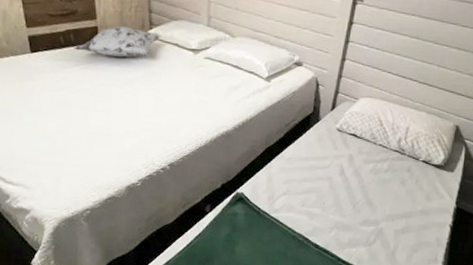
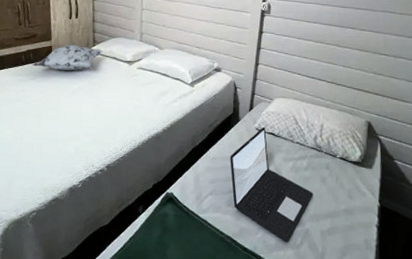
laptop: none [306,128,391,241] -> present [230,127,313,243]

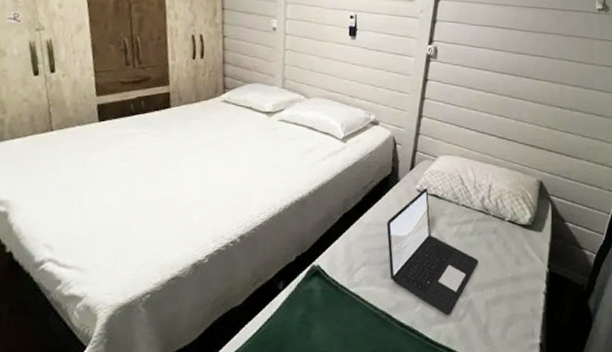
decorative pillow: present [32,44,102,71] -> none [144,91,235,123]

